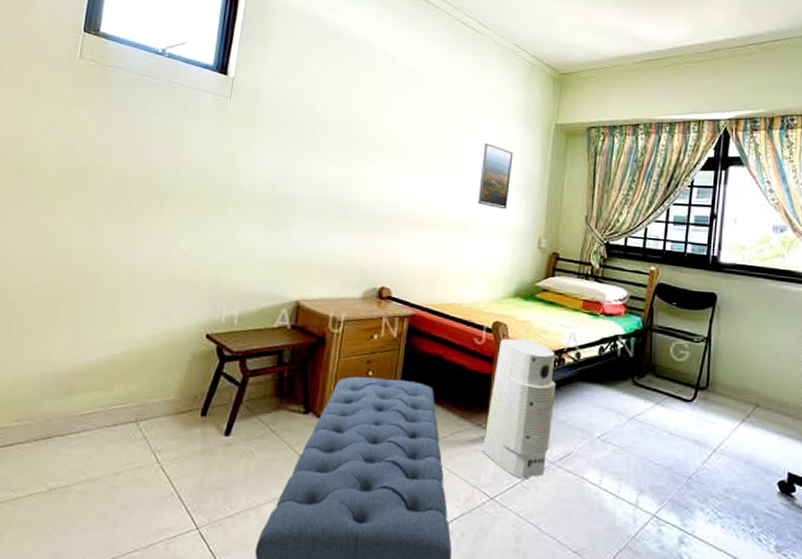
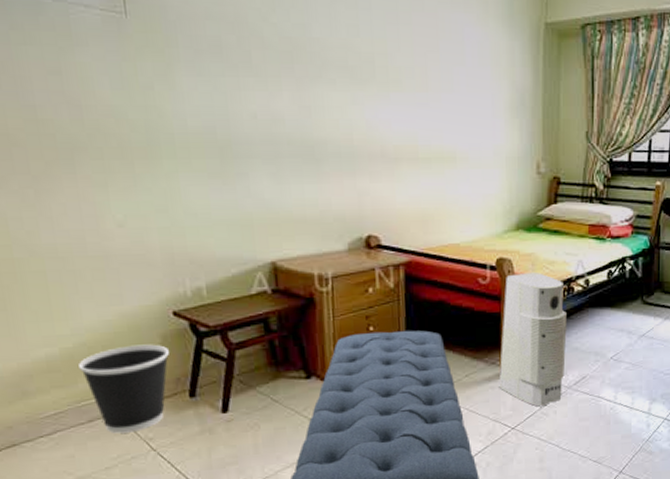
wastebasket: none [119,360,195,442] -> present [78,344,169,434]
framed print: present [478,142,514,210] -> none [464,52,500,133]

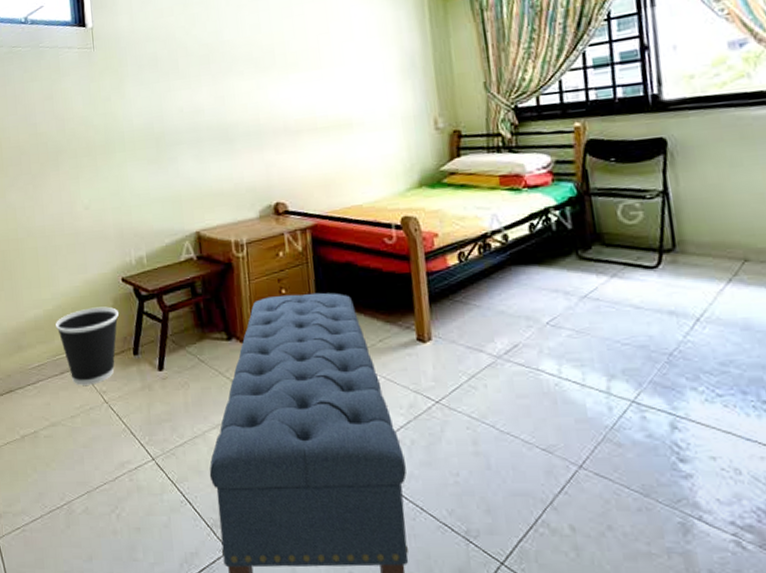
air purifier: present [499,271,567,407] -> none [413,228,492,378]

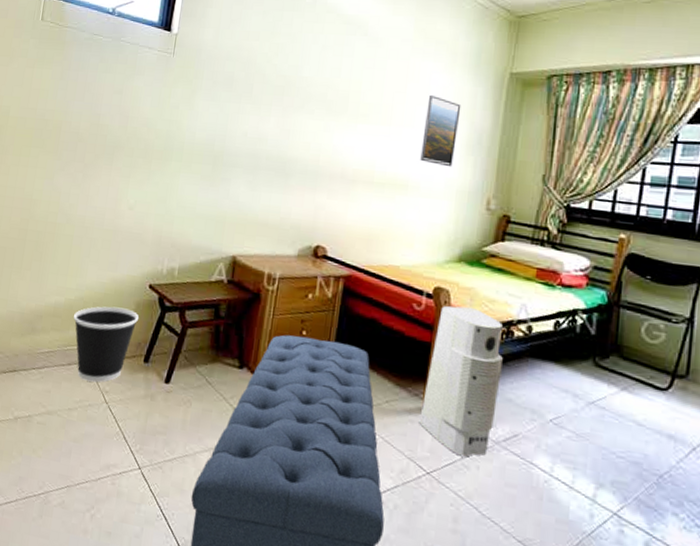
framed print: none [352,28,392,97] -> present [420,94,461,168]
air purifier: none [413,228,492,378] -> present [419,305,503,457]

